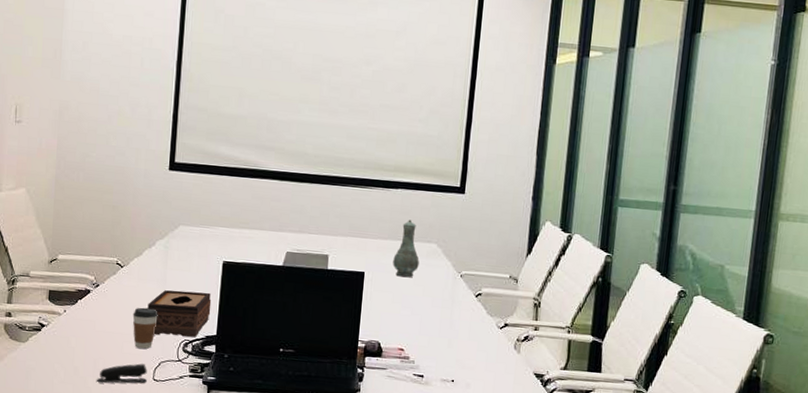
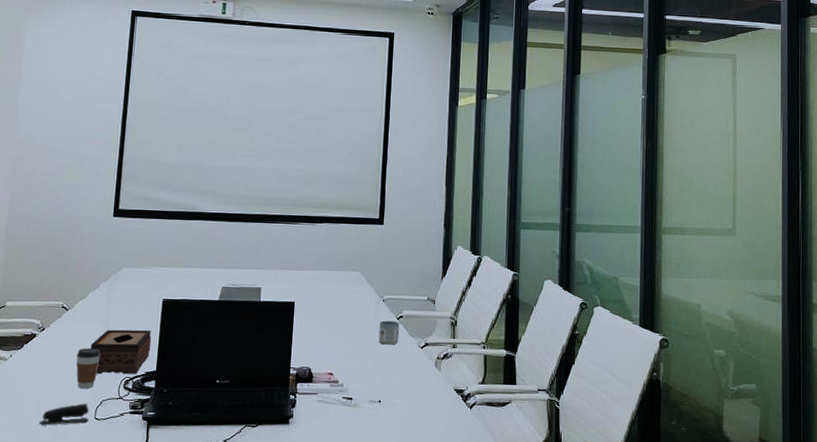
vase: present [393,219,419,277] -> none [320,251,345,305]
mug: none [454,297,478,324] -> present [378,320,400,345]

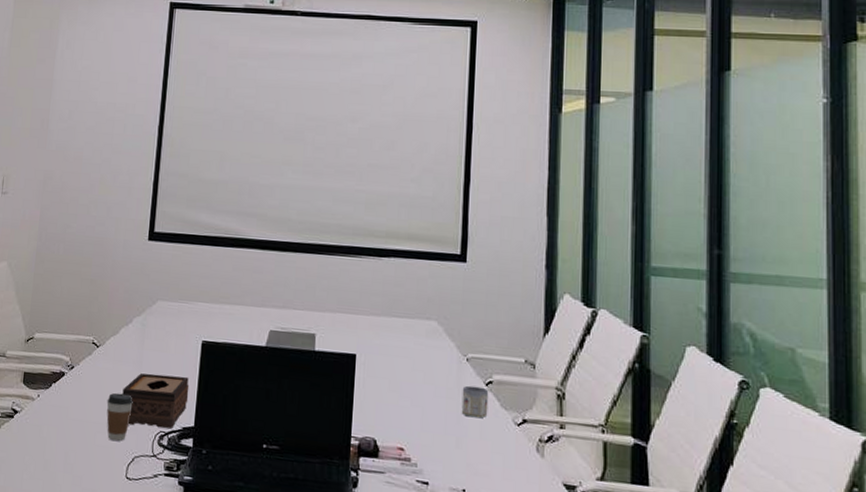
stapler: present [39,403,89,425] -> none [66,458,120,482]

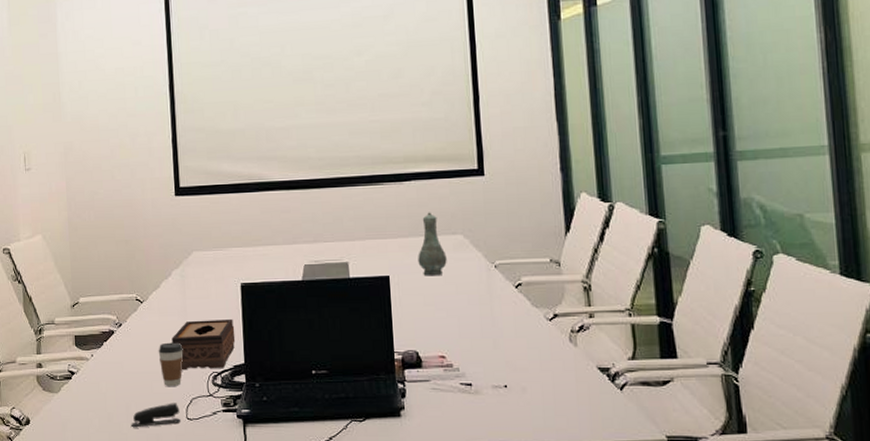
stapler: none [66,458,120,482] -> present [130,403,180,428]
vase: none [388,292,418,361] -> present [418,212,447,276]
mug: present [461,385,489,419] -> none [494,290,521,319]

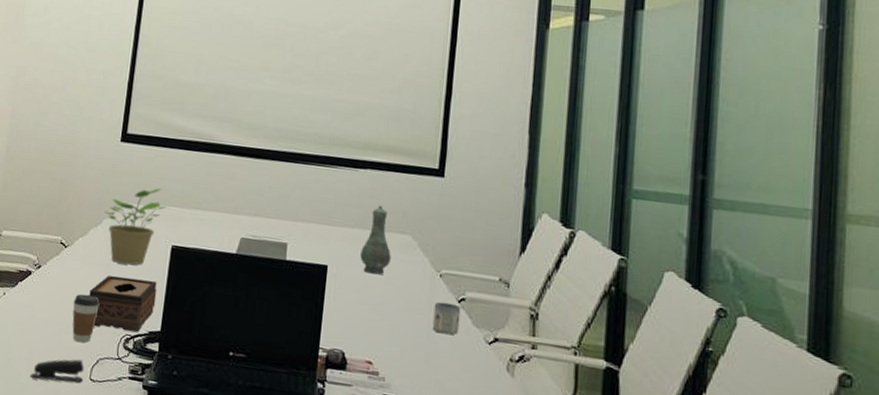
potted plant: none [172,233,229,309] -> present [104,188,166,266]
mug: none [494,290,521,319] -> present [432,301,461,335]

